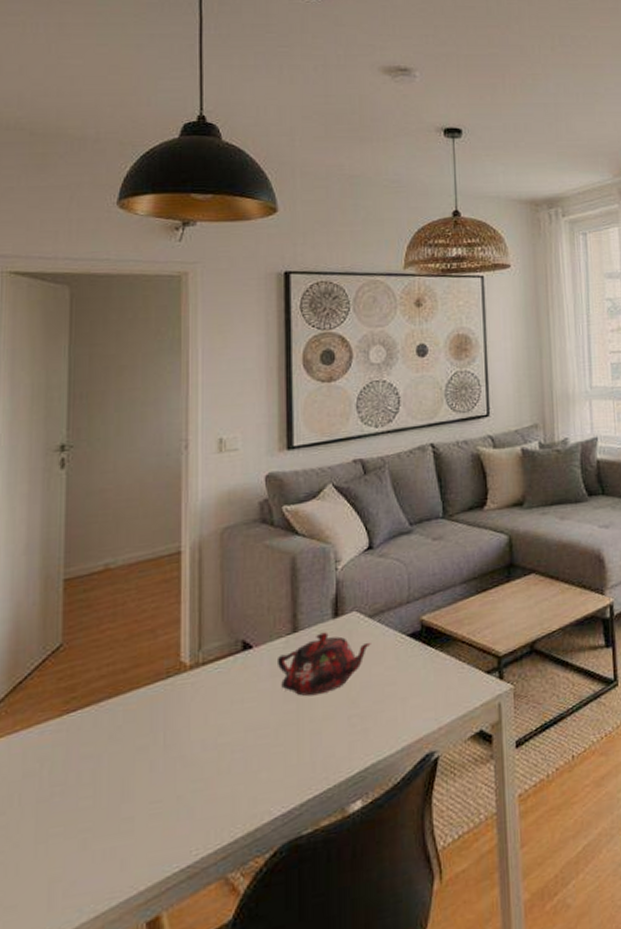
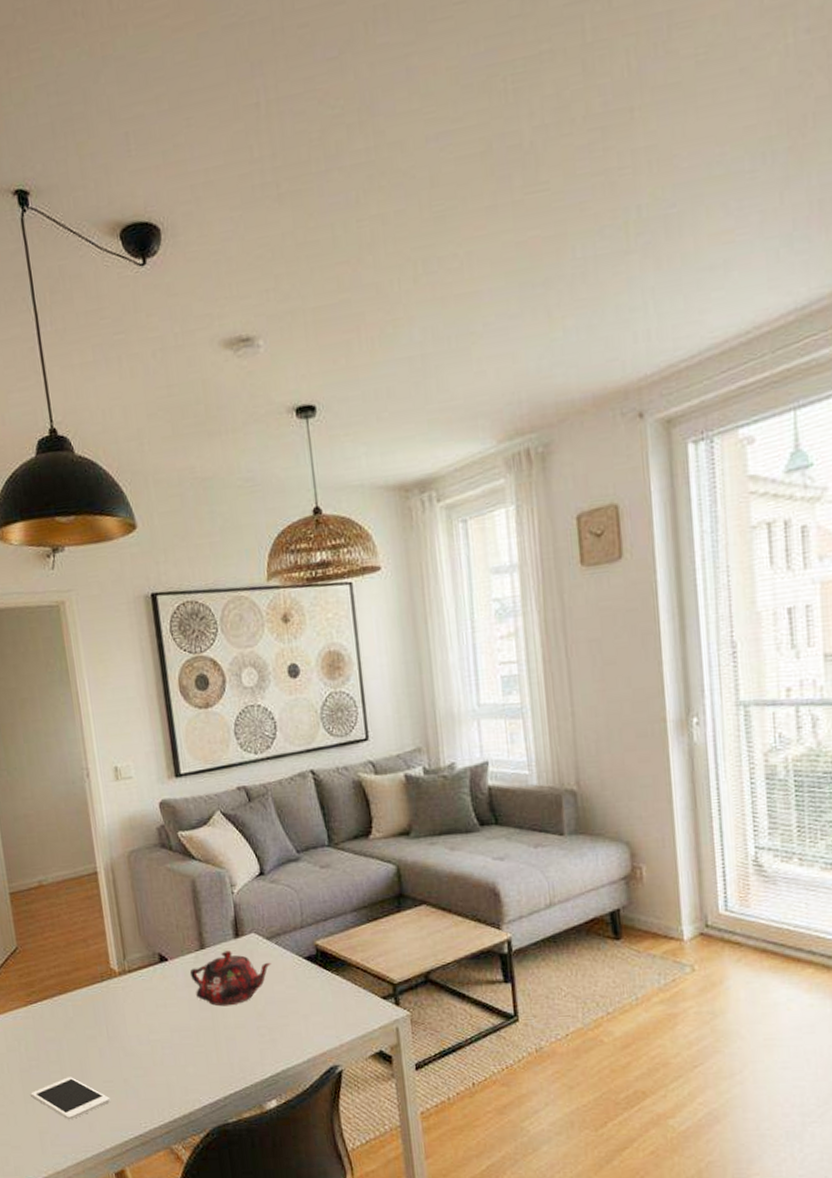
cell phone: none [45,801,156,860] -> present [30,1077,111,1120]

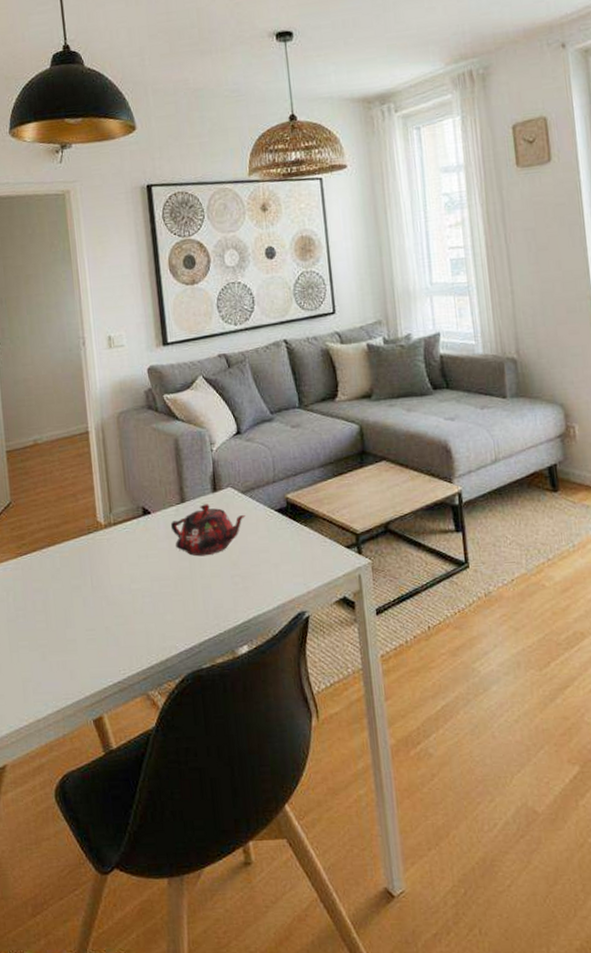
cell phone: present [30,1077,111,1120] -> none [16,626,92,668]

